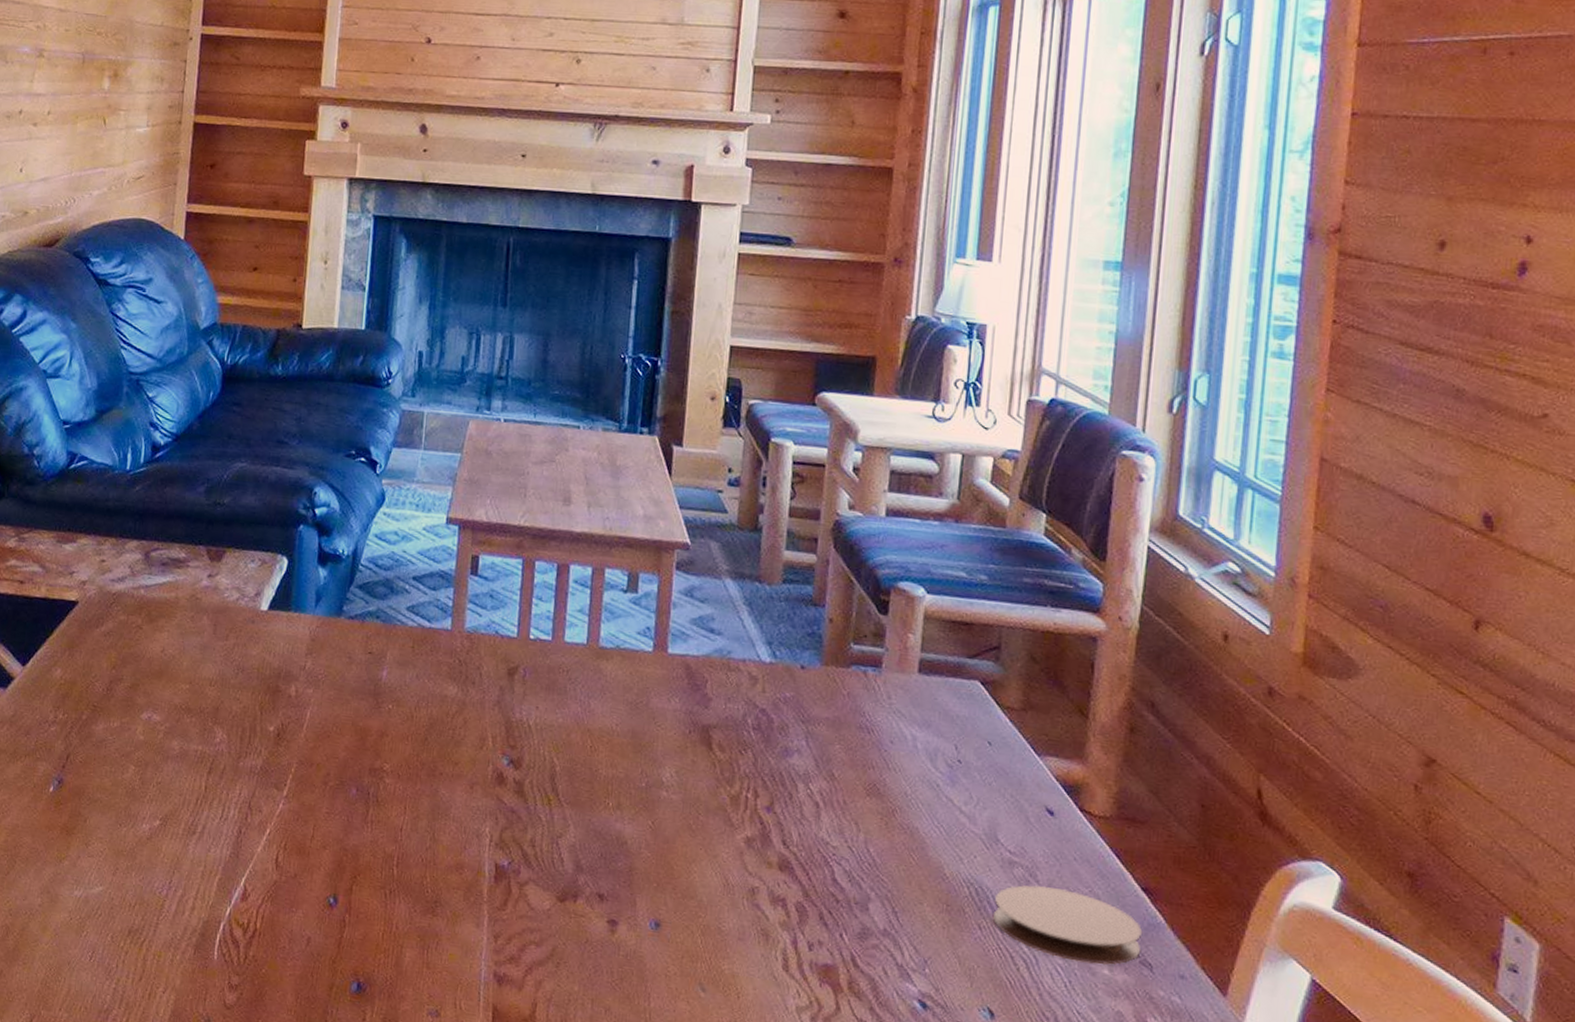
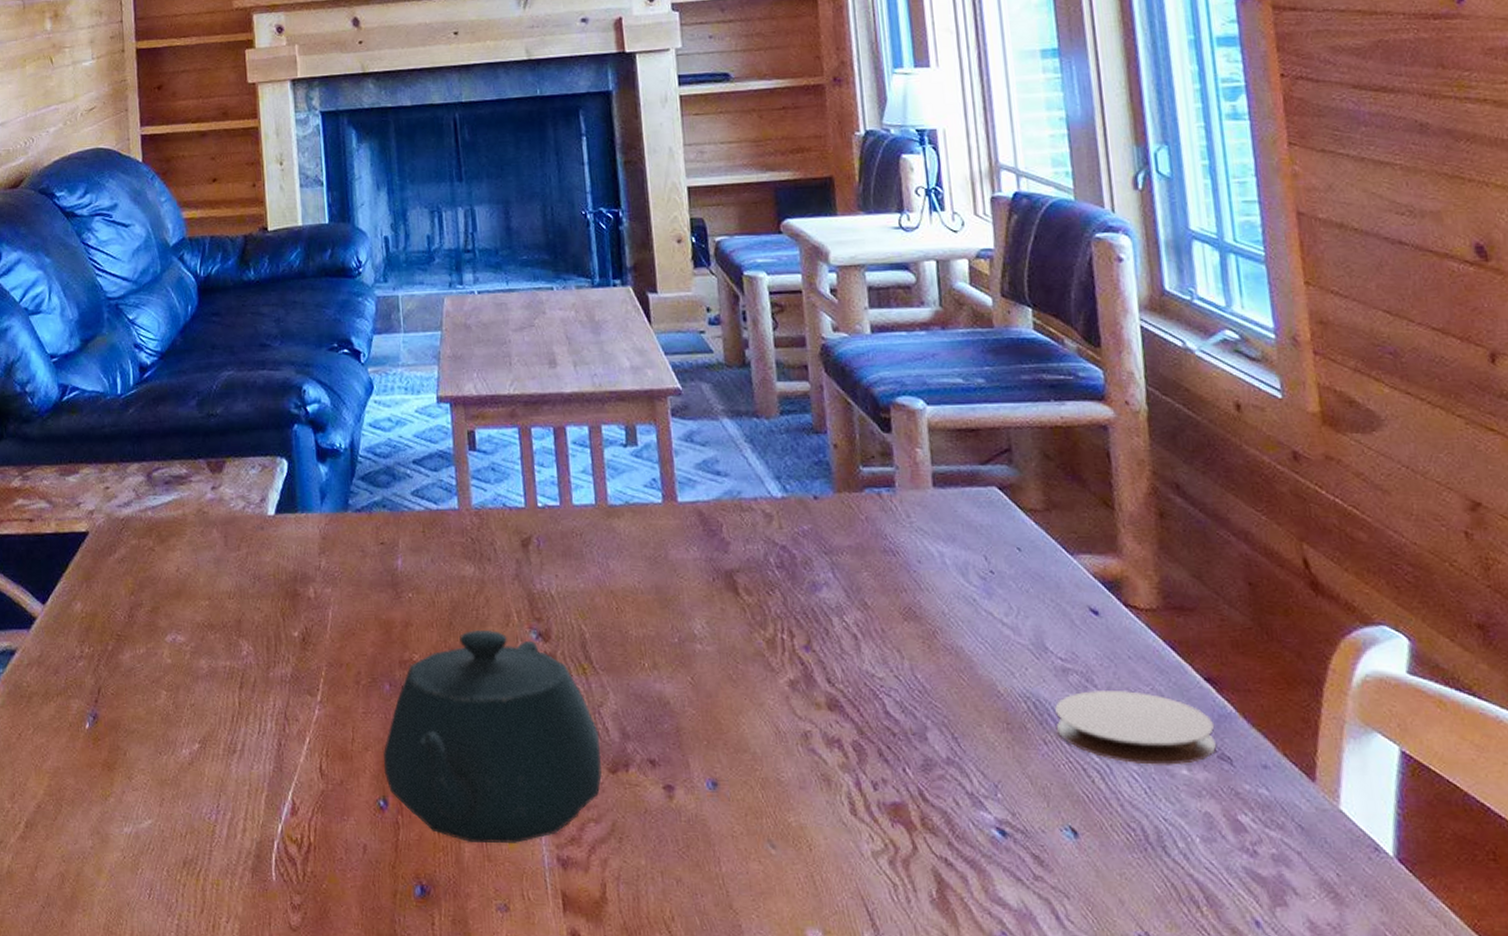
teapot: none [339,748,553,955] -> present [382,629,603,843]

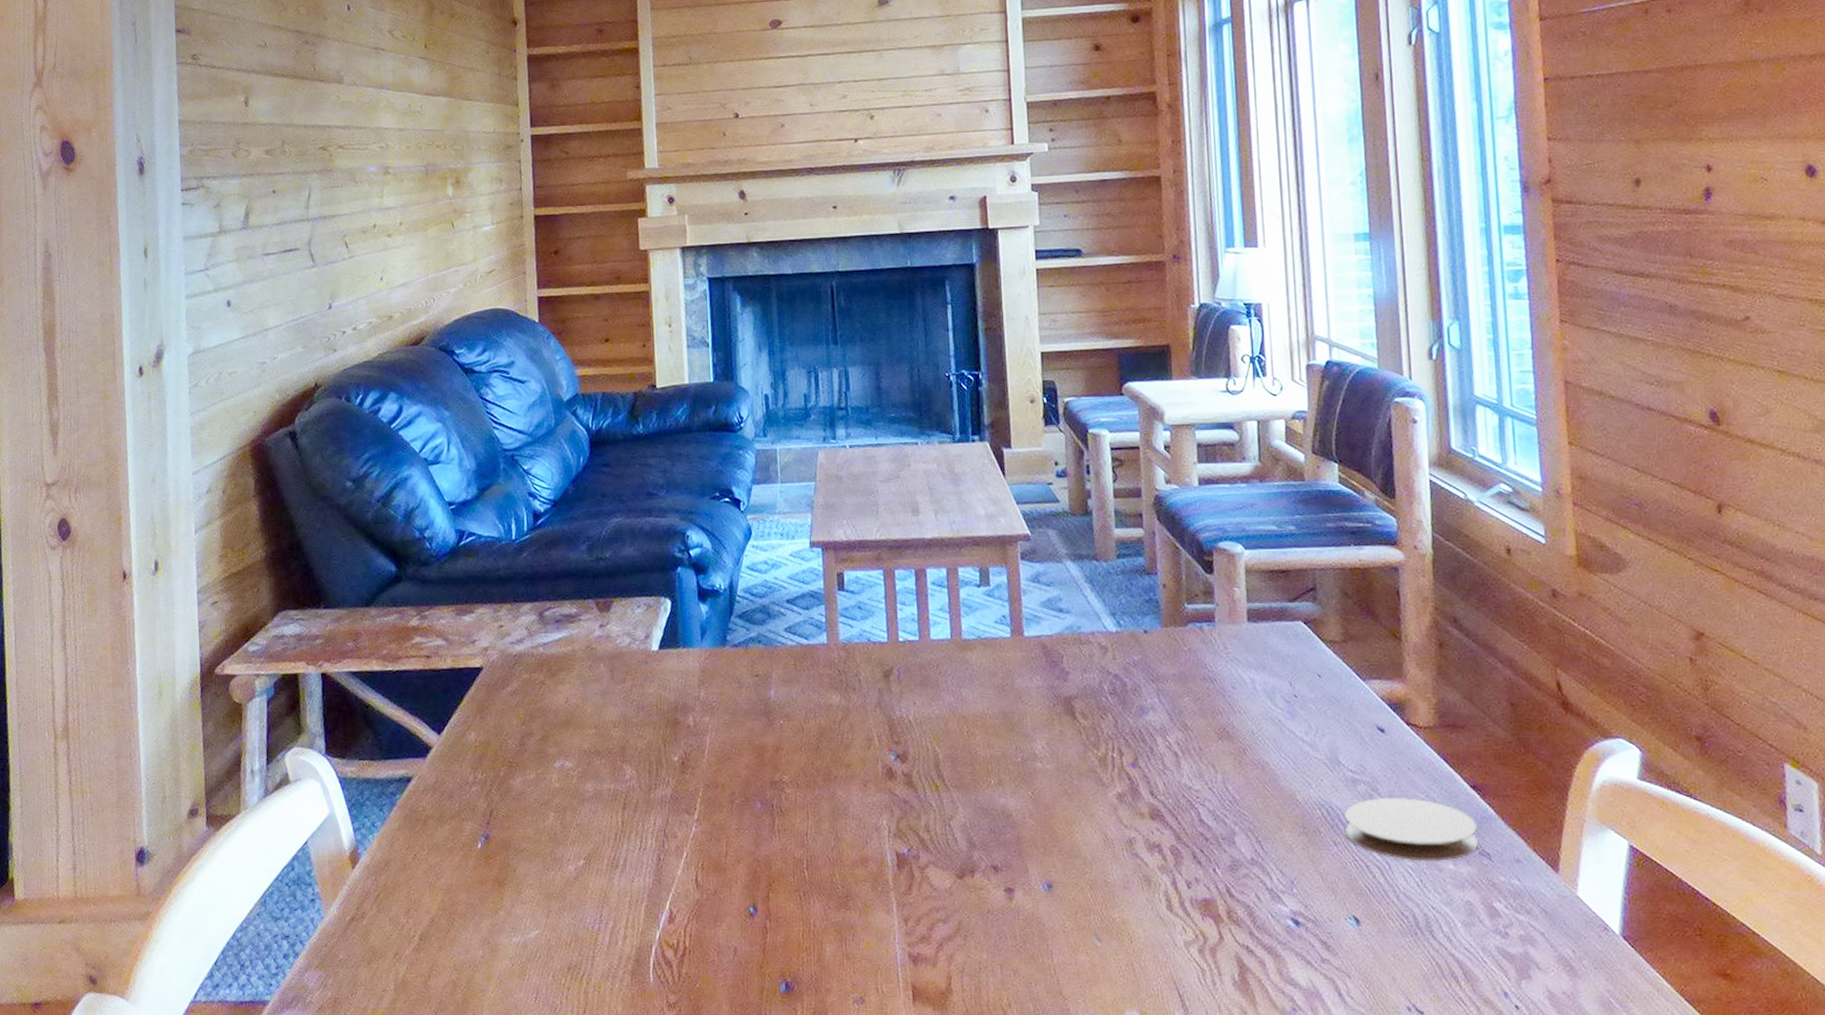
teapot: present [382,629,603,843] -> none [753,752,951,943]

